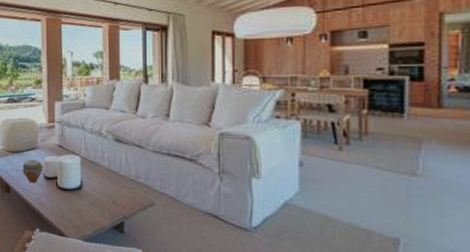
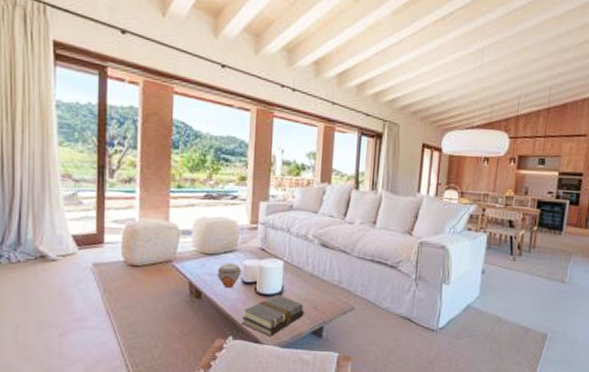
book: none [46,190,104,230] -> present [241,295,304,336]

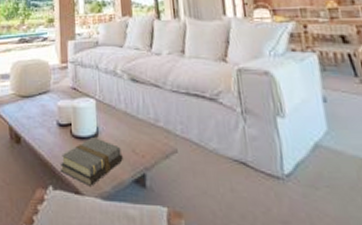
jar: present [217,263,242,288] -> none [34,105,56,131]

